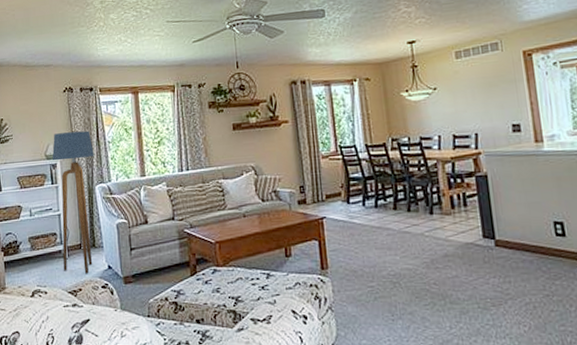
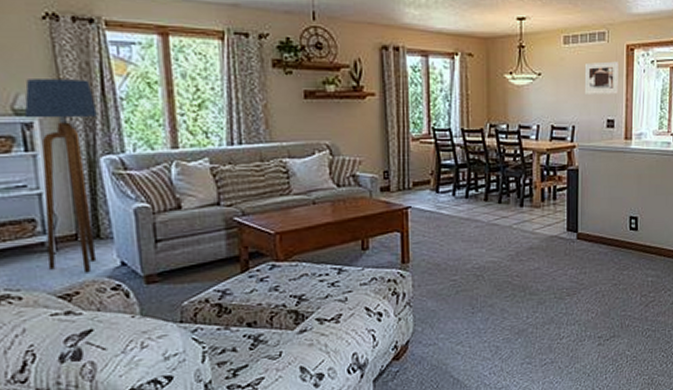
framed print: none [480,68,520,103] -> present [584,61,619,94]

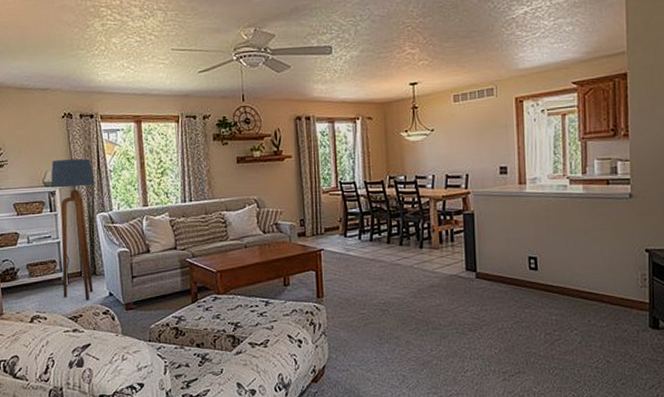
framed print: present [584,61,619,94] -> none [474,113,509,145]

